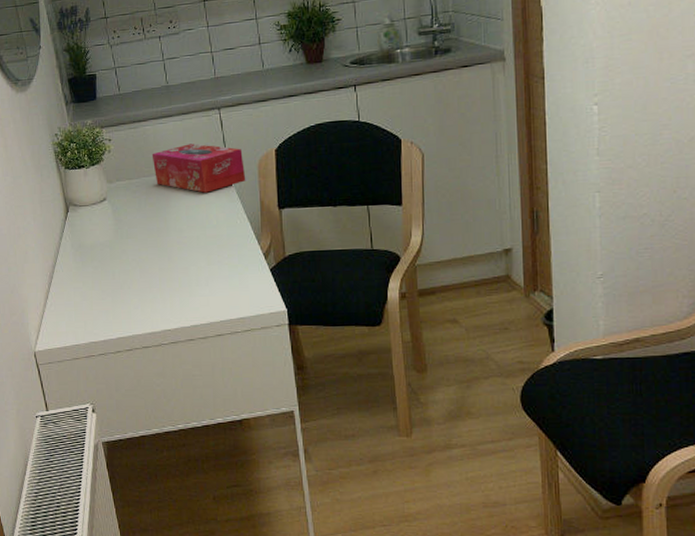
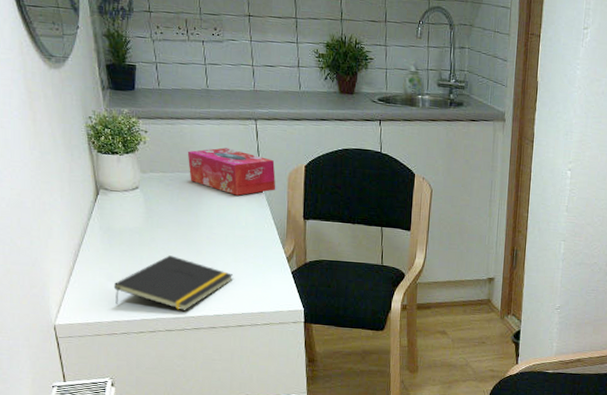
notepad: none [88,266,208,325] -> present [113,255,234,311]

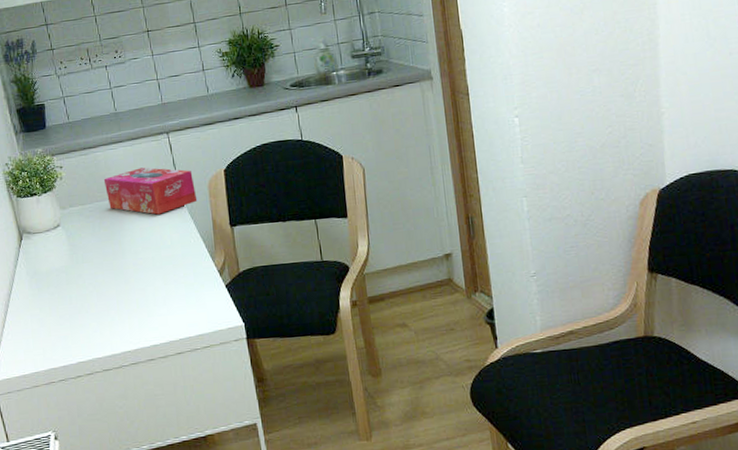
notepad: present [113,255,234,311] -> none [46,289,166,351]

